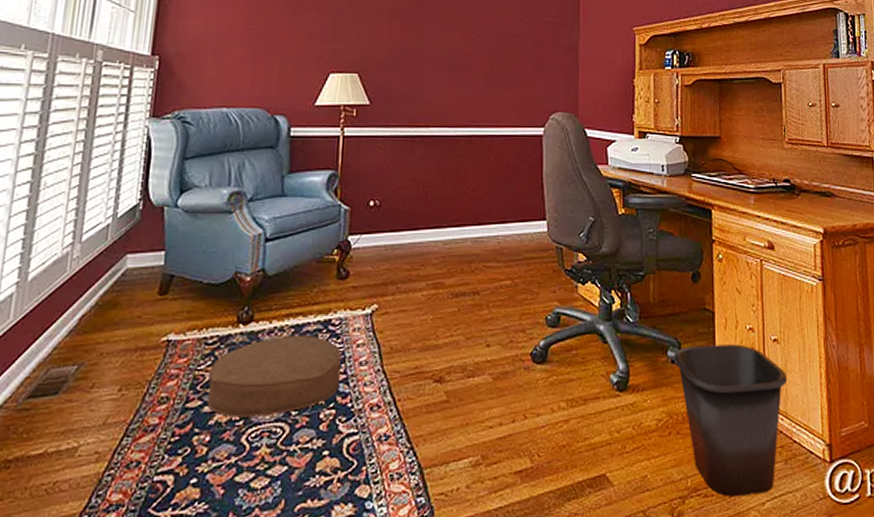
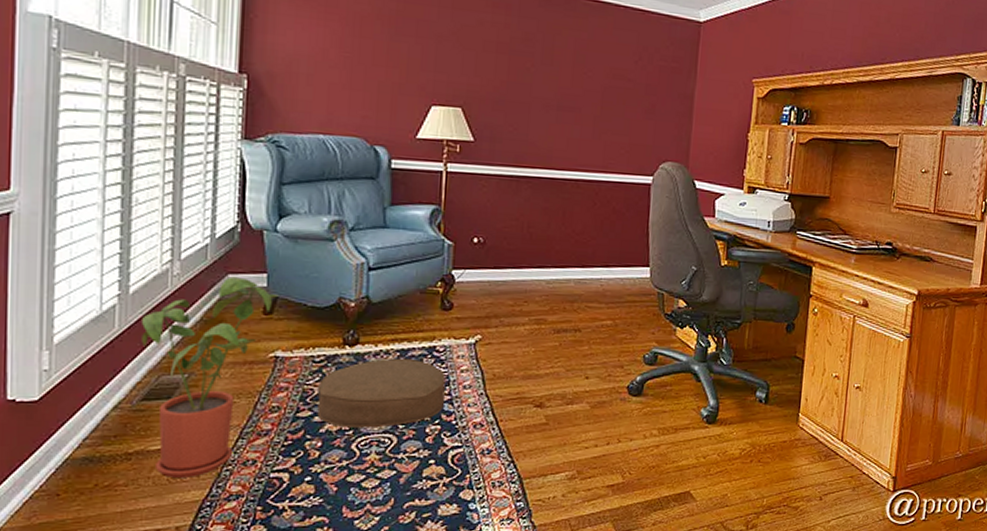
house plant: none [34,256,176,487] -> present [141,277,279,478]
waste bin: present [673,344,787,496] -> none [761,388,864,514]

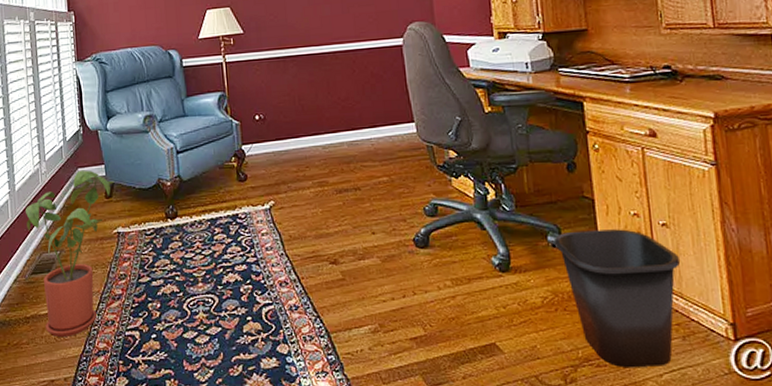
footstool: present [317,358,446,428] -> none [152,226,252,290]
waste bin: none [761,388,864,514] -> present [553,229,680,367]

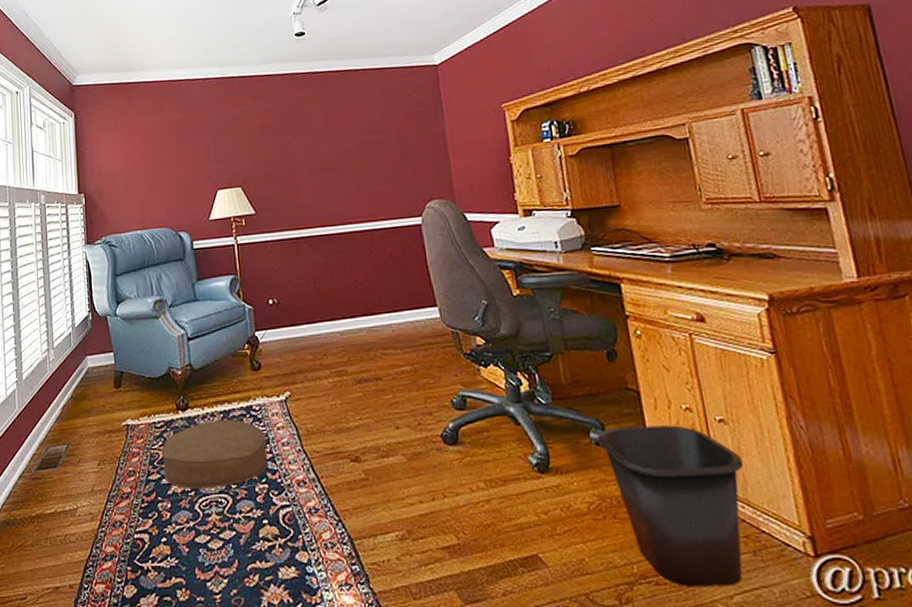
house plant: present [26,170,115,337] -> none [33,357,124,539]
footstool: none [152,226,252,290] -> present [162,419,268,489]

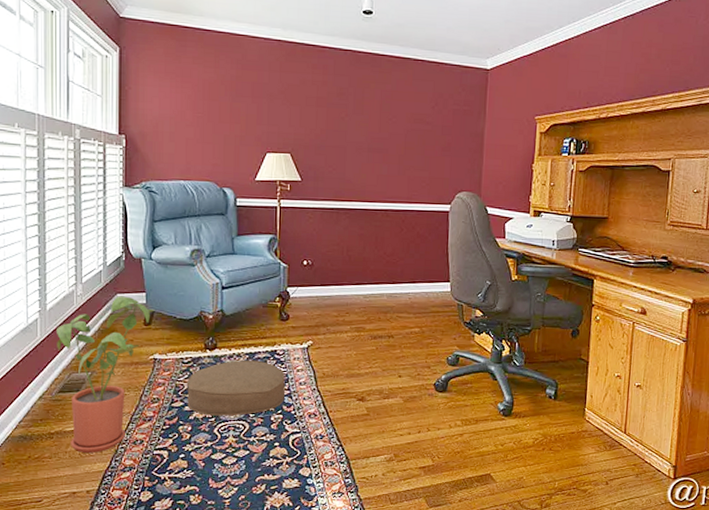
house plant: none [33,357,124,539] -> present [57,296,155,453]
waste bin: present [597,425,743,586] -> none [551,386,645,497]

